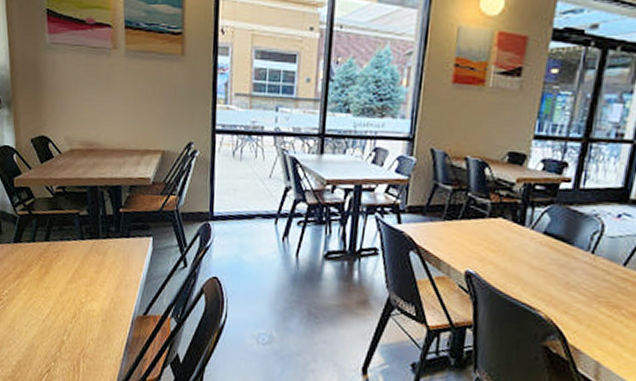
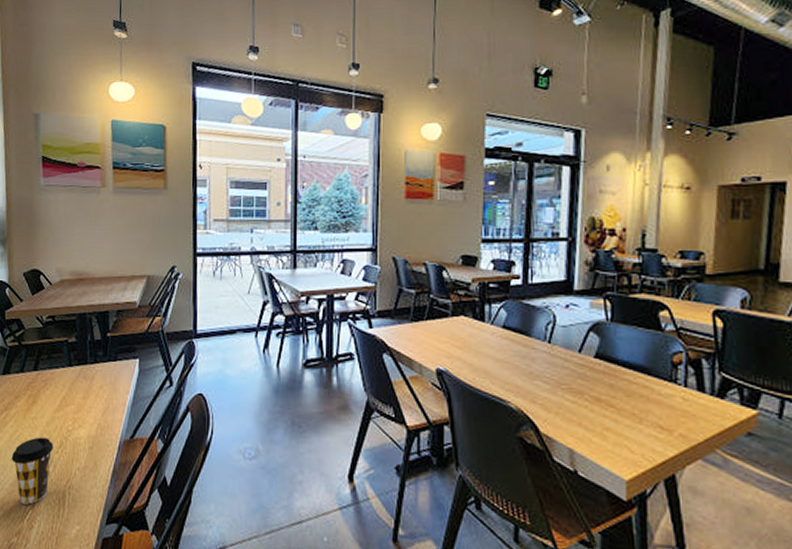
coffee cup: none [26,306,68,369] -> present [11,437,54,505]

